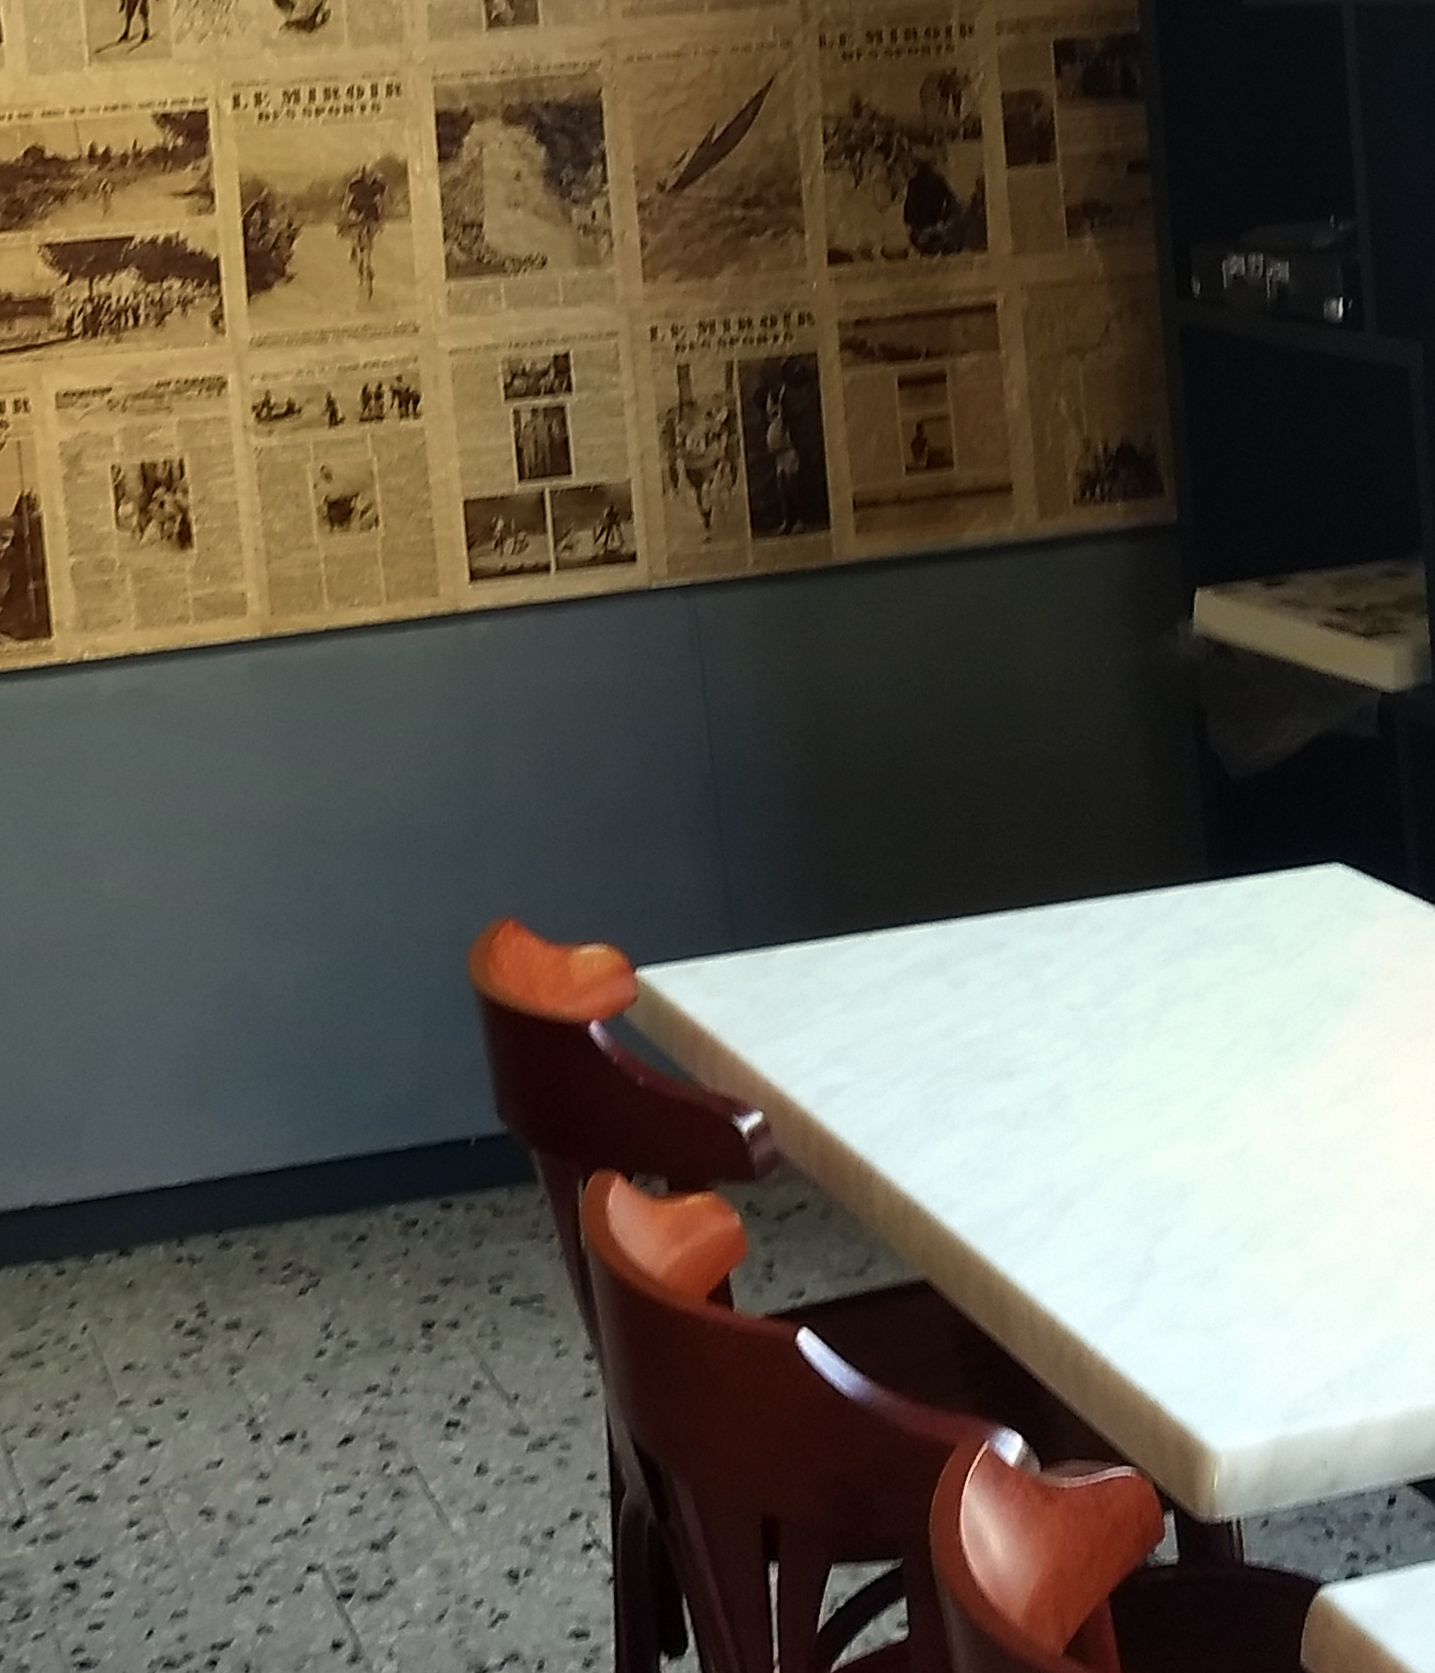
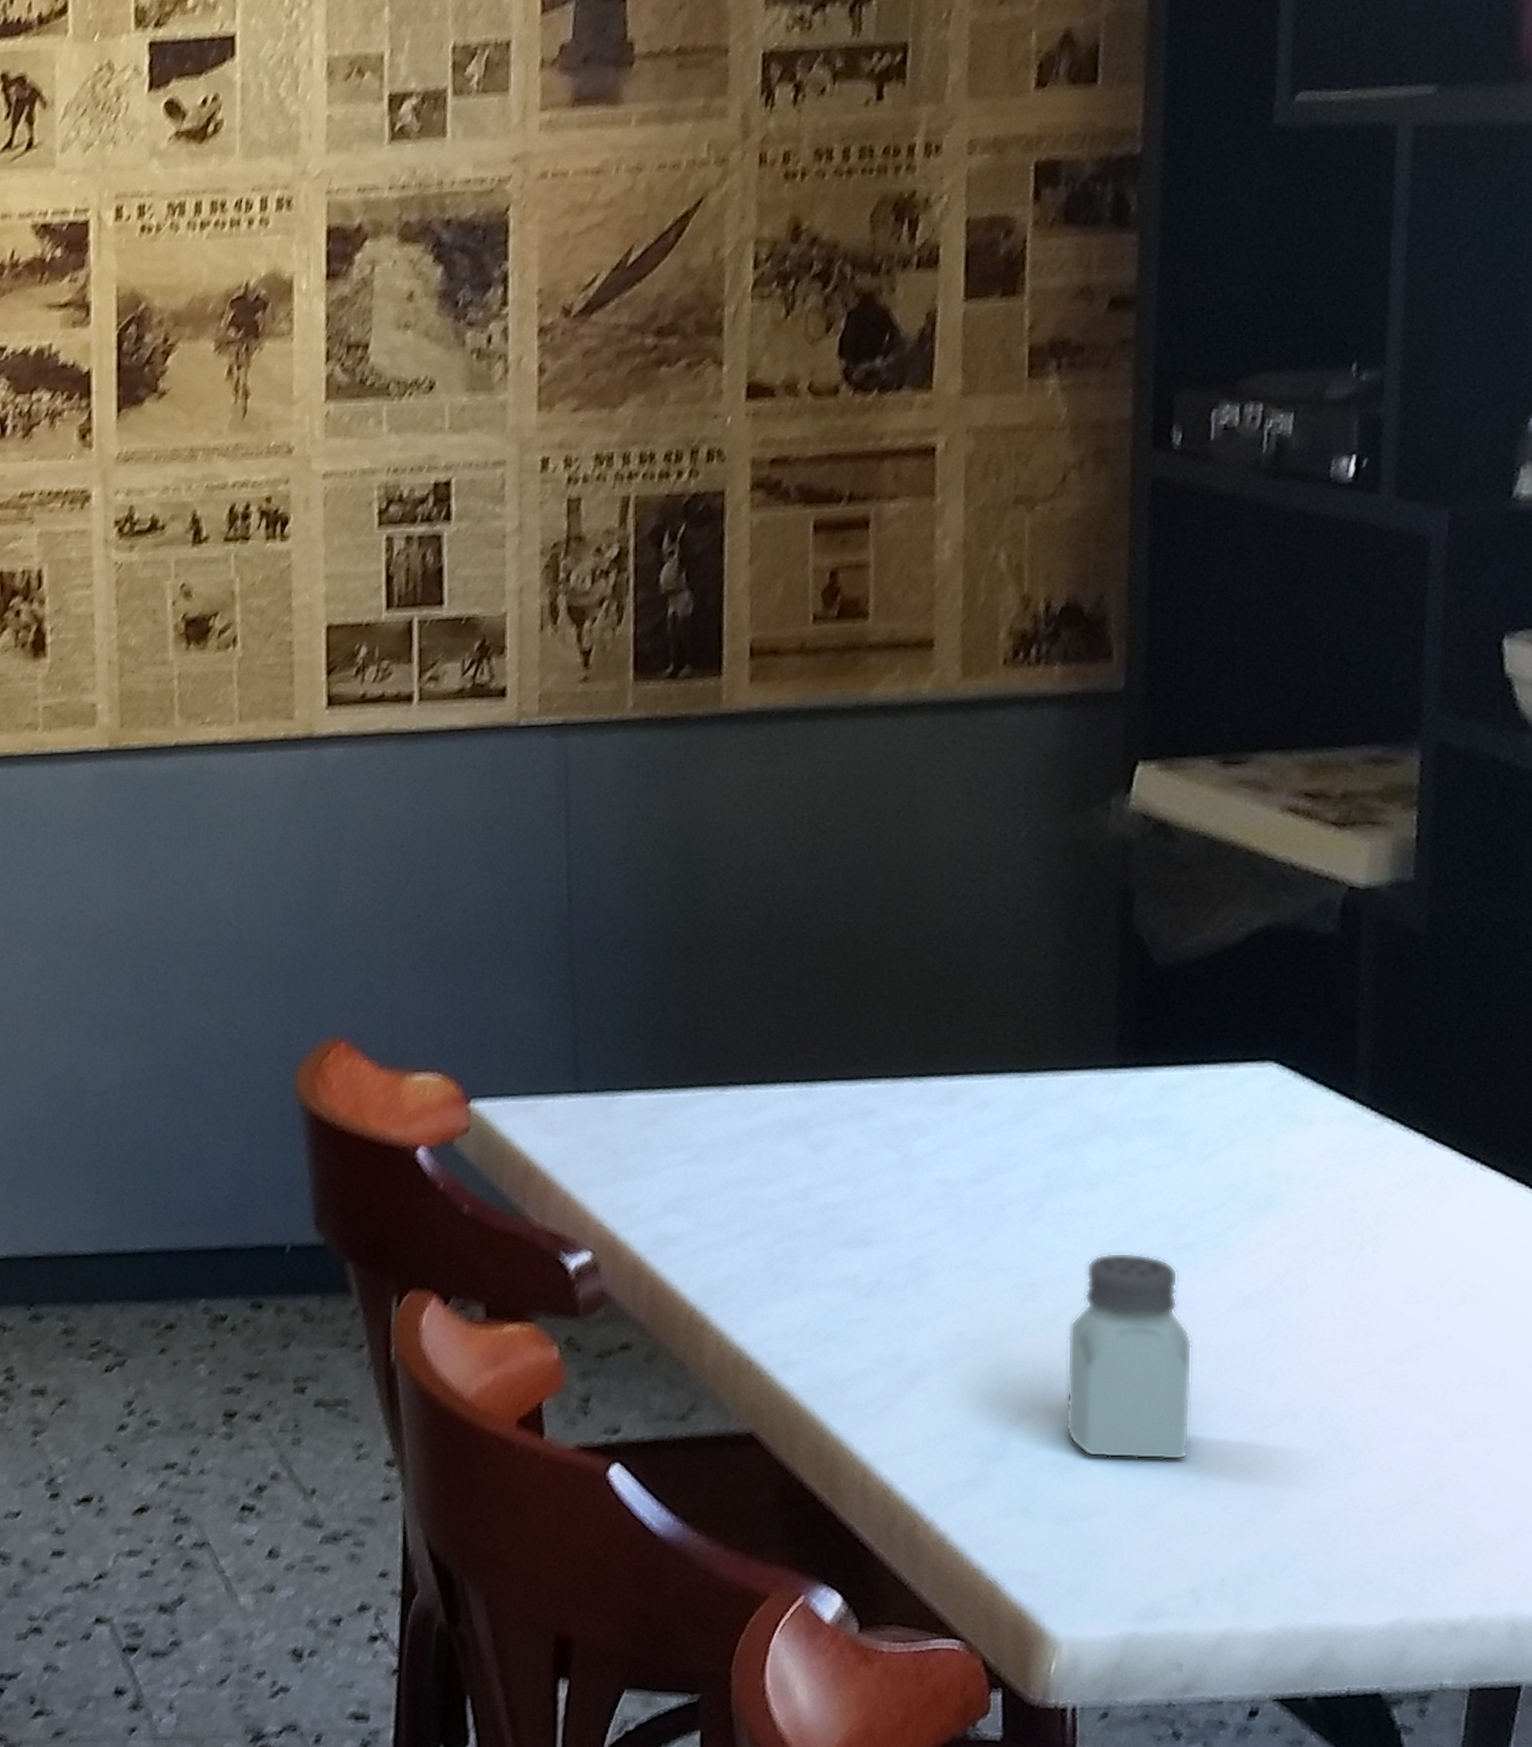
saltshaker: none [1194,1058,1309,1265] -> present [1065,1252,1193,1460]

